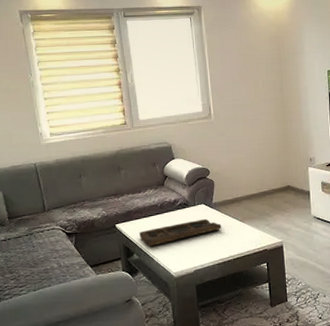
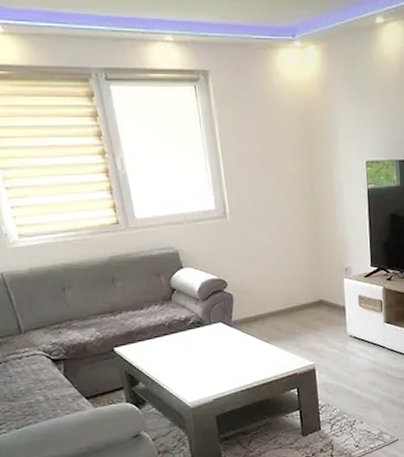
decorative tray: present [139,218,222,246] -> none [144,339,244,373]

